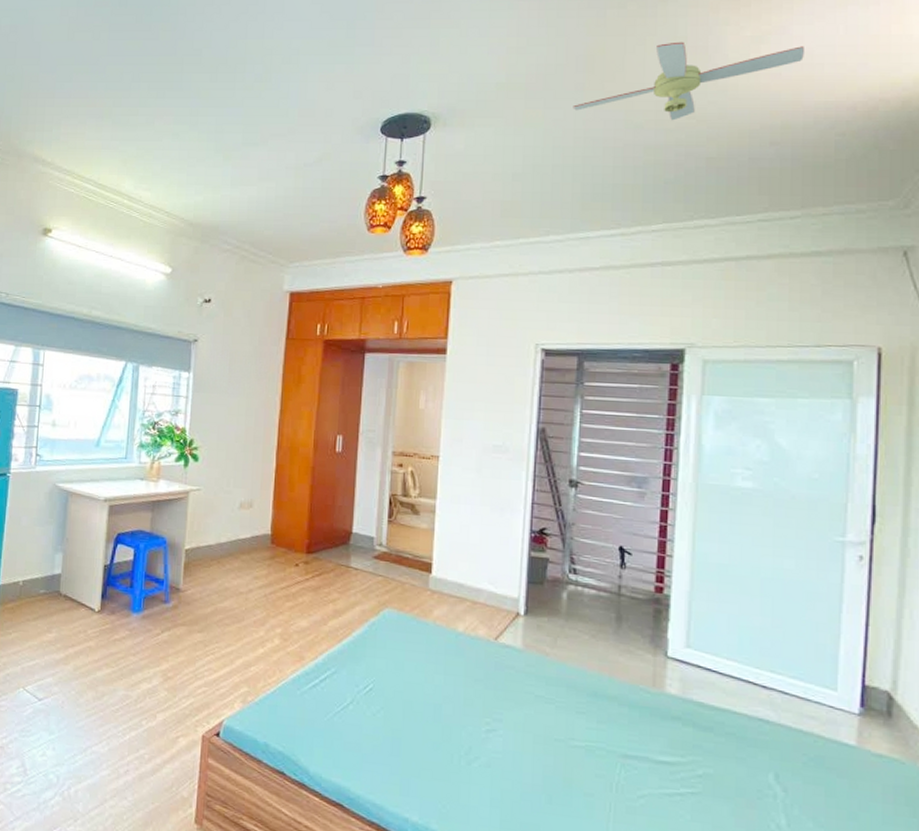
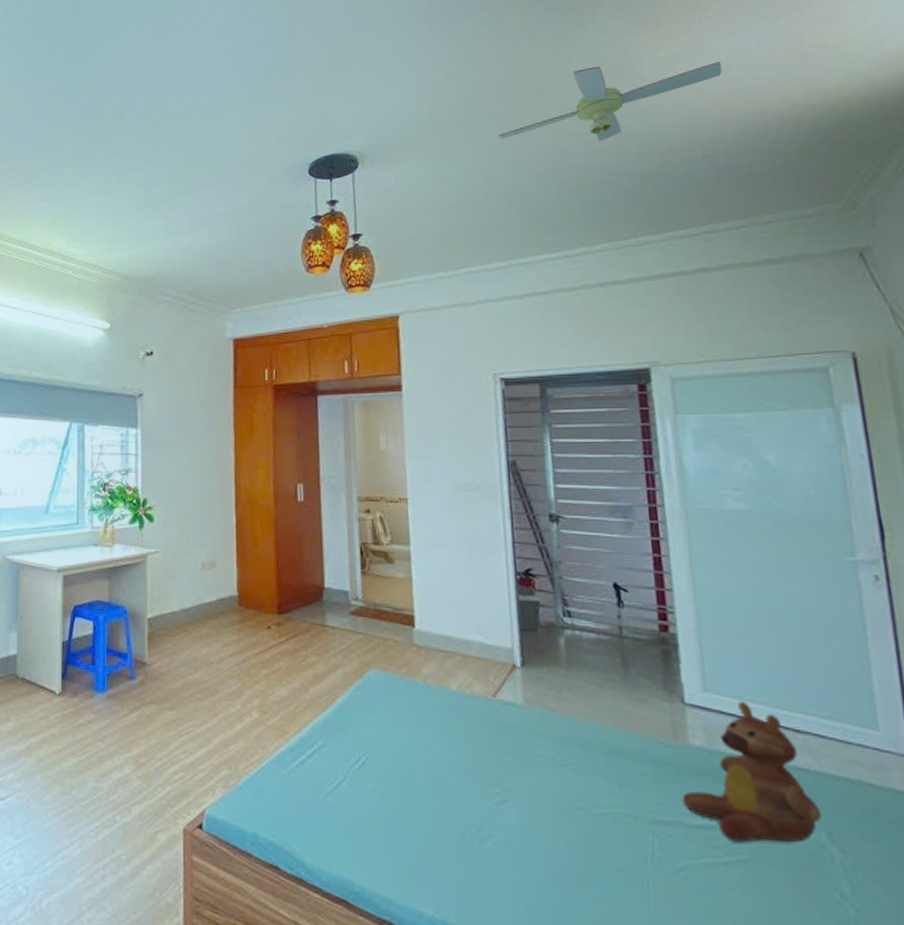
teddy bear: none [651,657,772,782] -> present [681,701,822,844]

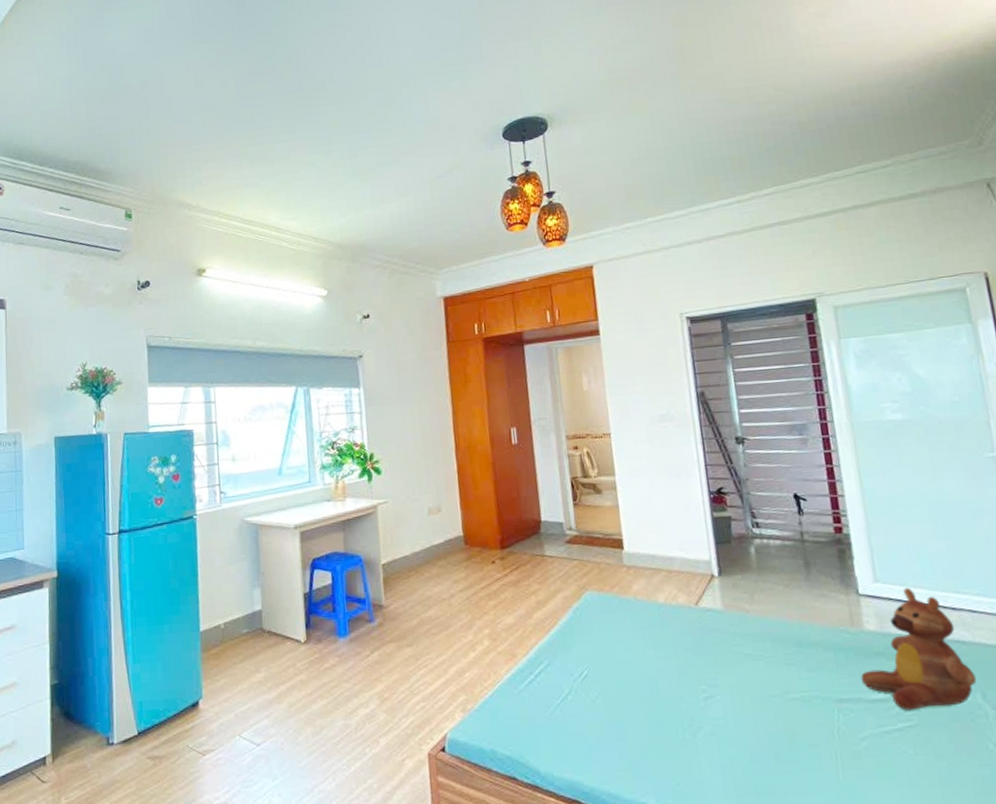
ceiling fan: present [498,62,722,142] -> none [672,16,864,96]

